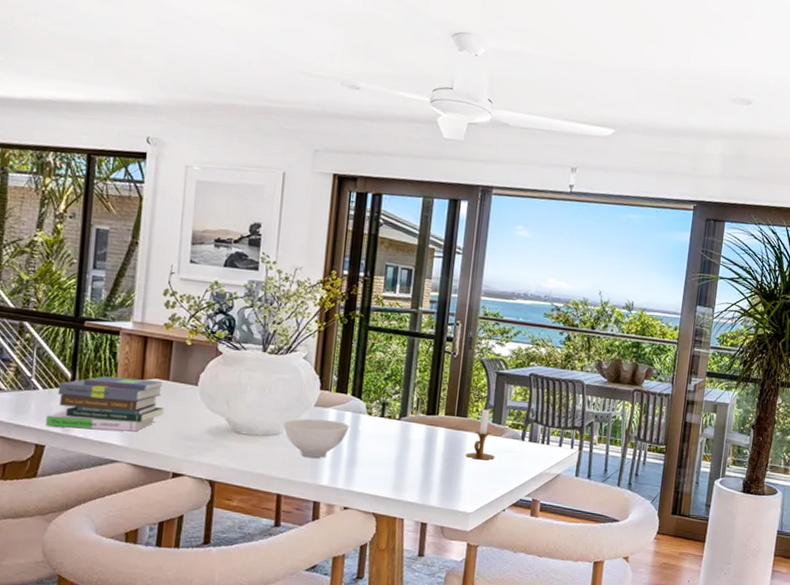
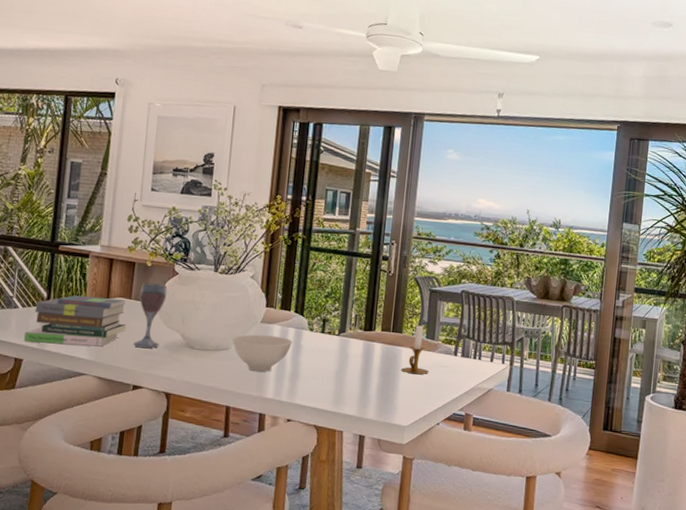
cup: none [172,363,210,433] -> present [133,282,168,348]

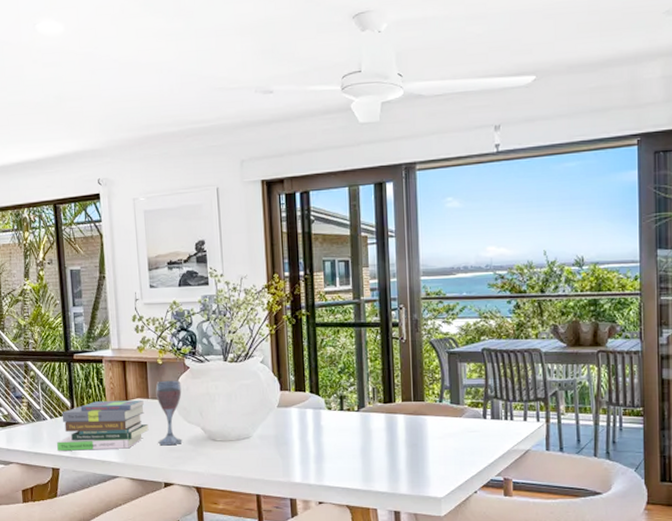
bowl: present [232,334,292,372] -> none [252,419,312,456]
candlestick: present [401,325,429,375] -> none [429,391,459,443]

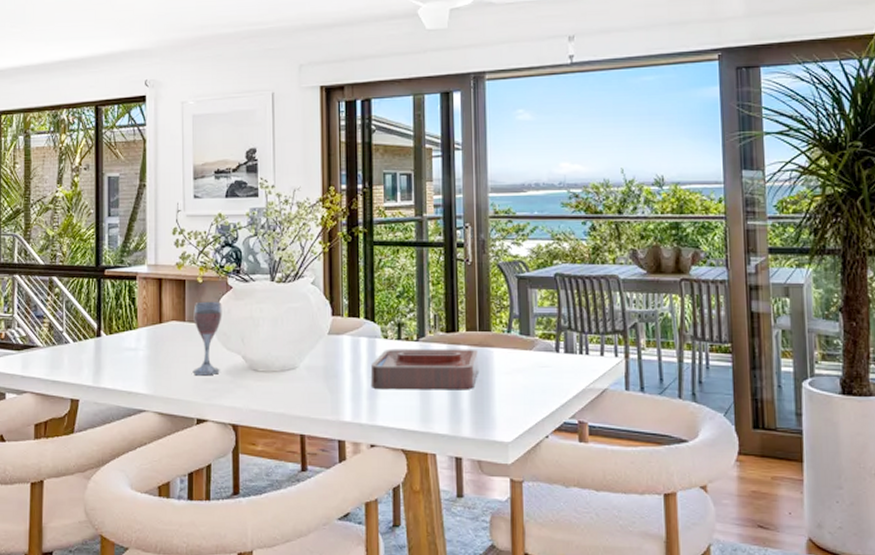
books: present [57,400,149,451] -> none [79,323,183,380]
decorative tray: none [316,417,413,453] -> present [370,349,478,389]

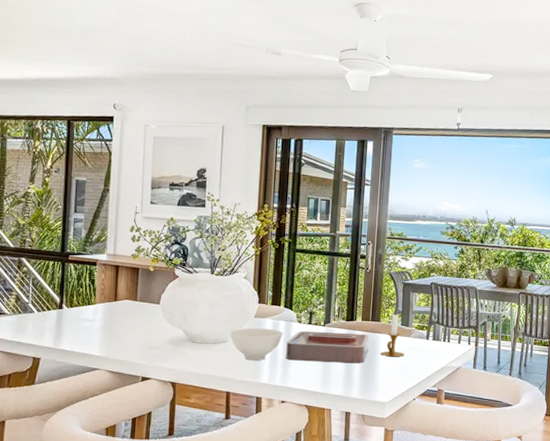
cup: present [192,301,222,375] -> none [140,286,169,343]
bowl: none [299,348,366,391] -> present [230,328,283,360]
candlestick: none [495,320,528,379] -> present [381,314,405,357]

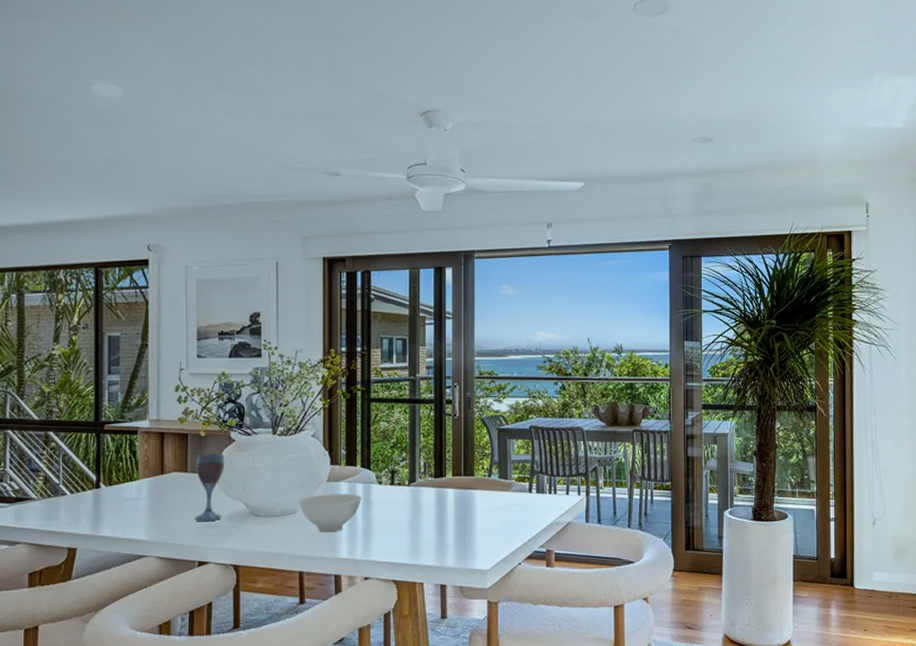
cup: none [140,286,169,343] -> present [194,453,225,521]
decorative tray: present [285,330,369,363] -> none [365,491,462,528]
candlestick: present [381,314,405,357] -> none [477,466,505,516]

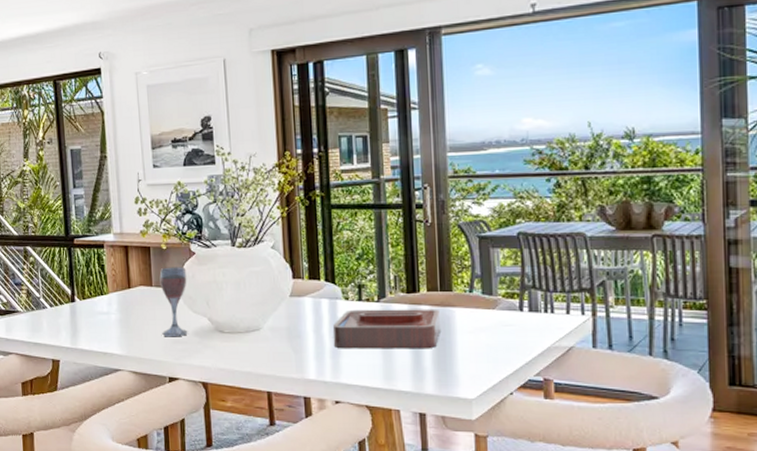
bowl: present [299,493,362,532] -> none [262,310,328,350]
decorative tray: none [365,491,462,528] -> present [332,309,440,348]

